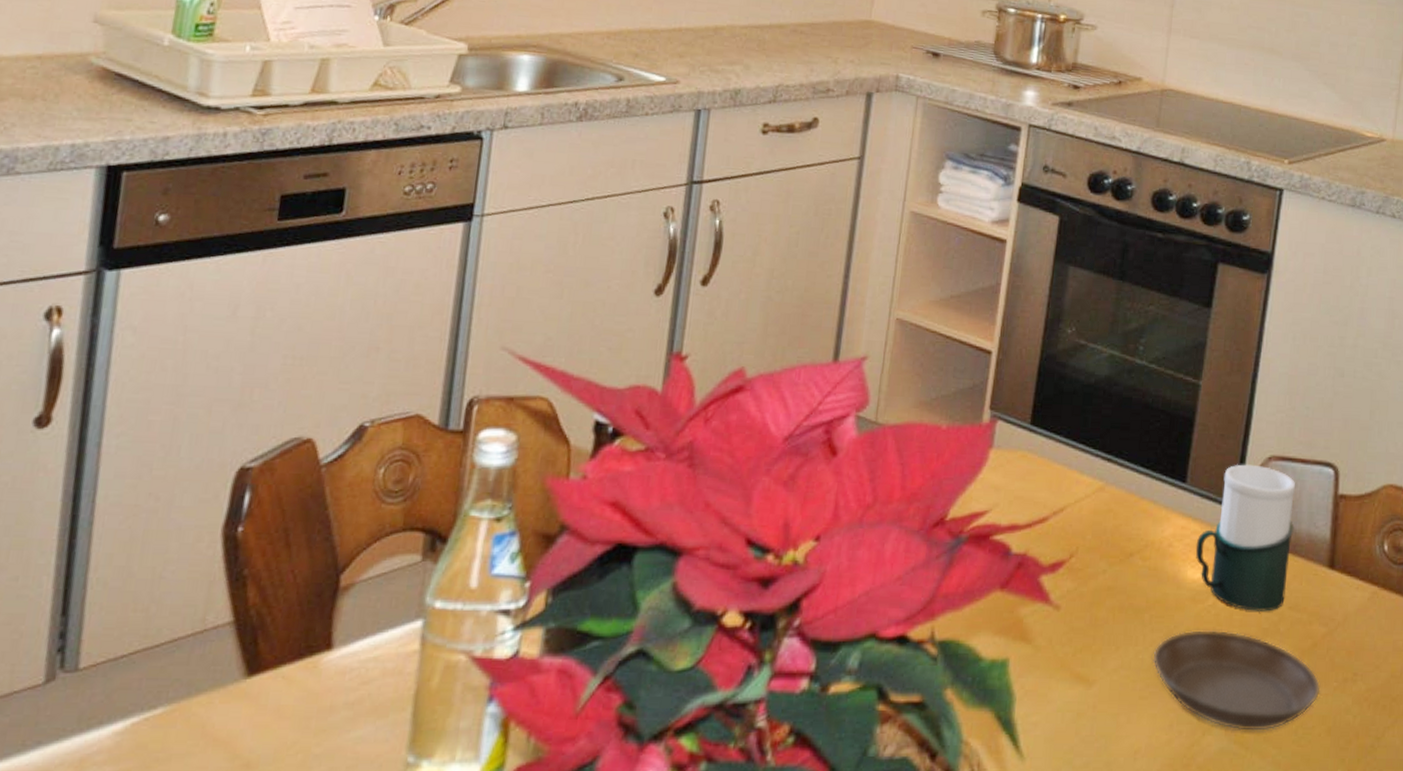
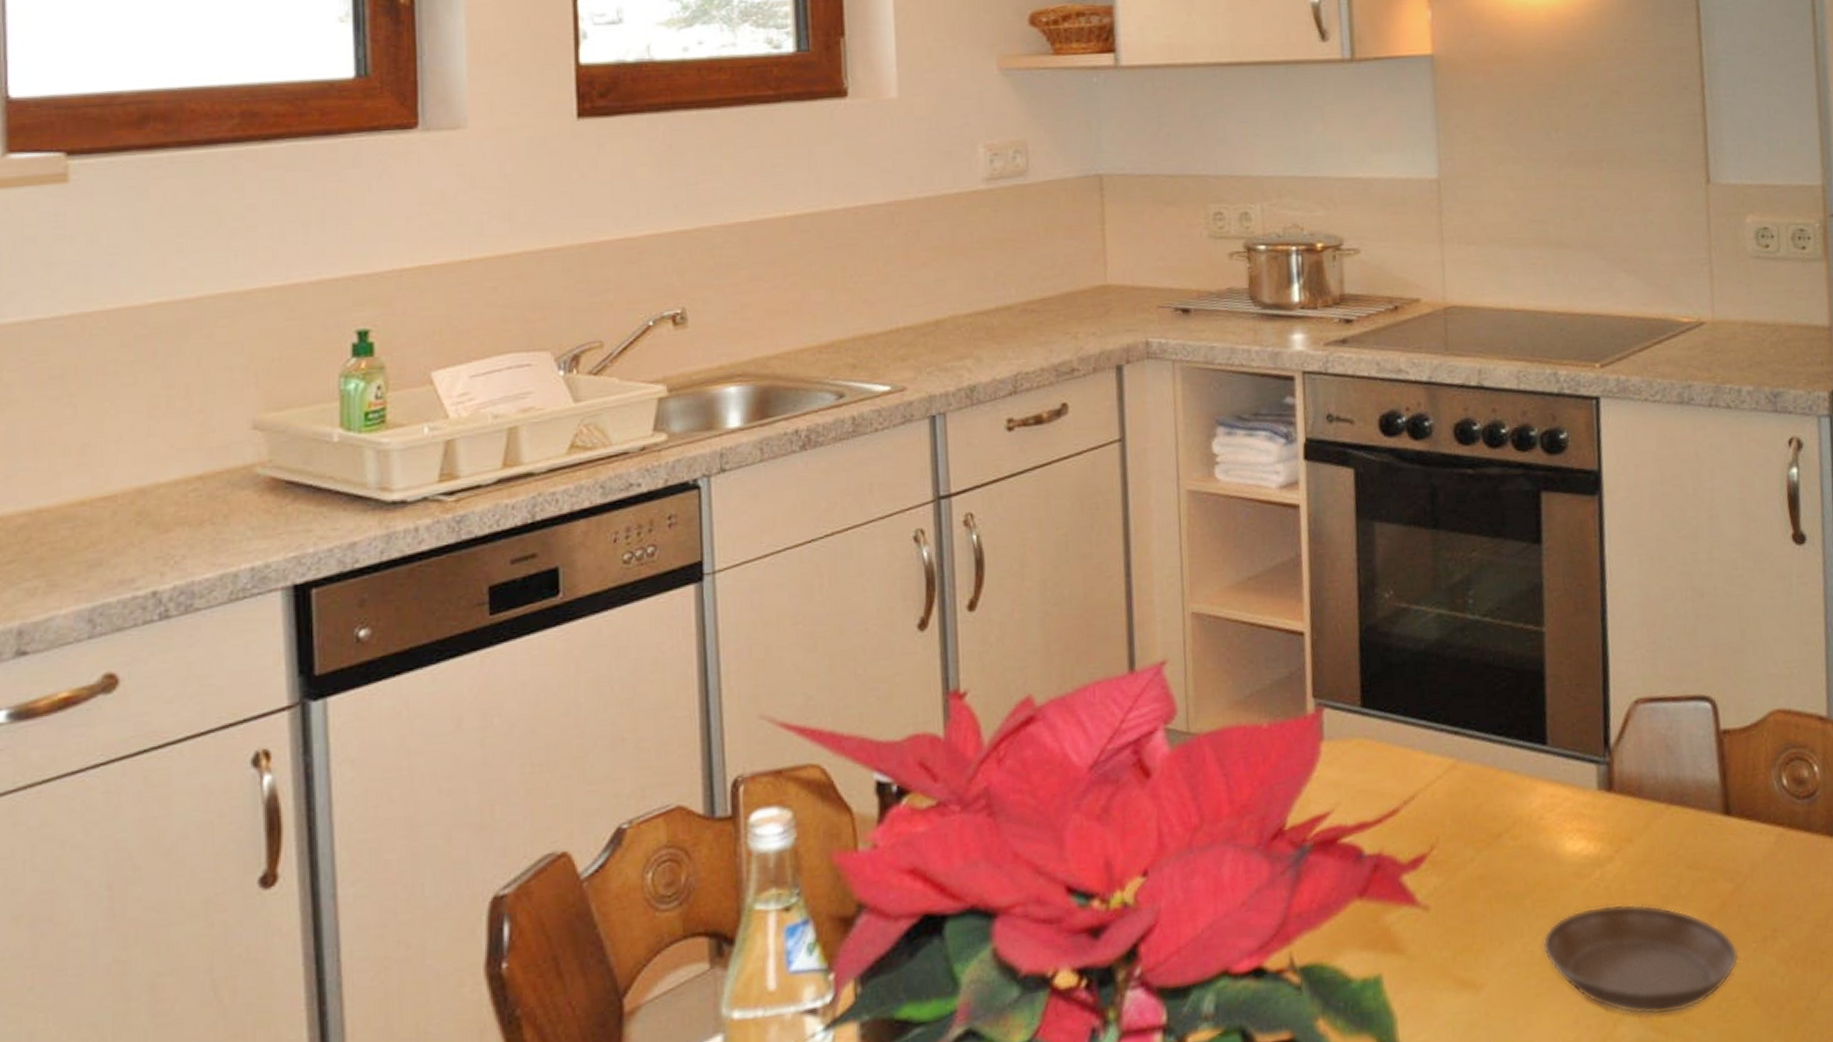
cup: present [1195,464,1296,612] -> none [1570,712,1681,879]

